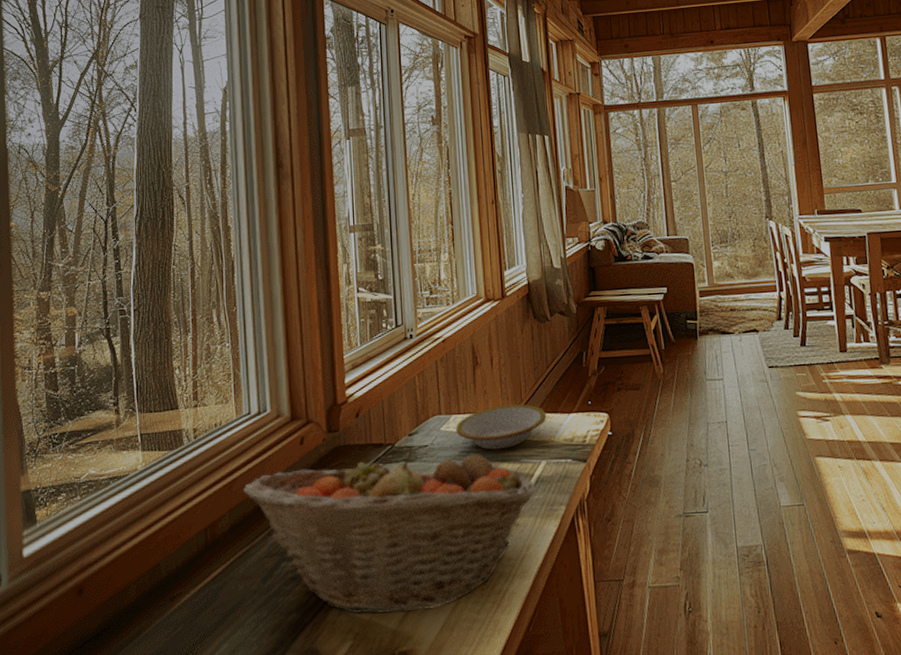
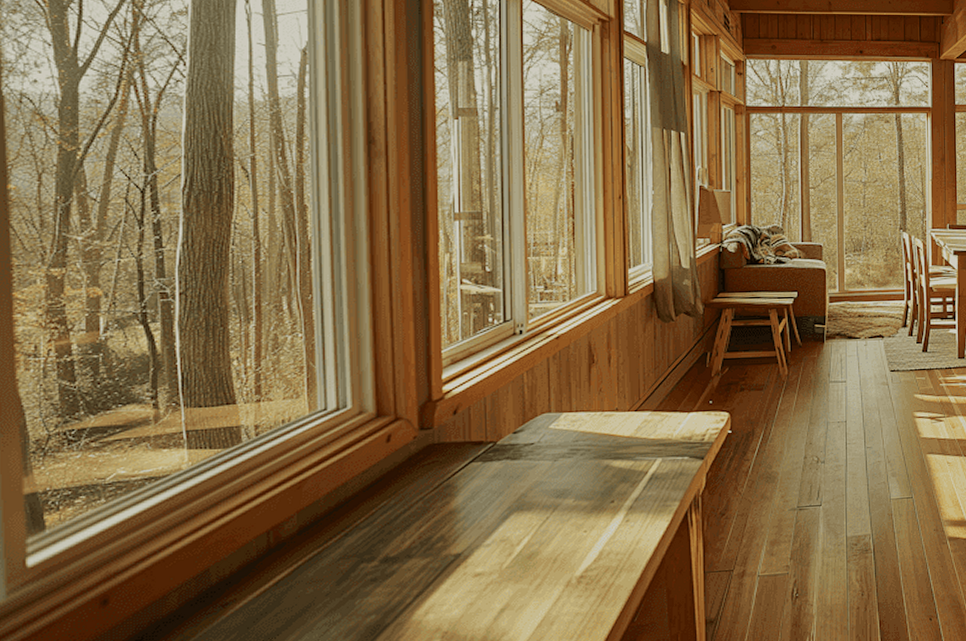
fruit basket: present [242,447,536,615] -> none [314,445,649,612]
bowl: present [456,404,547,450] -> none [566,402,665,448]

